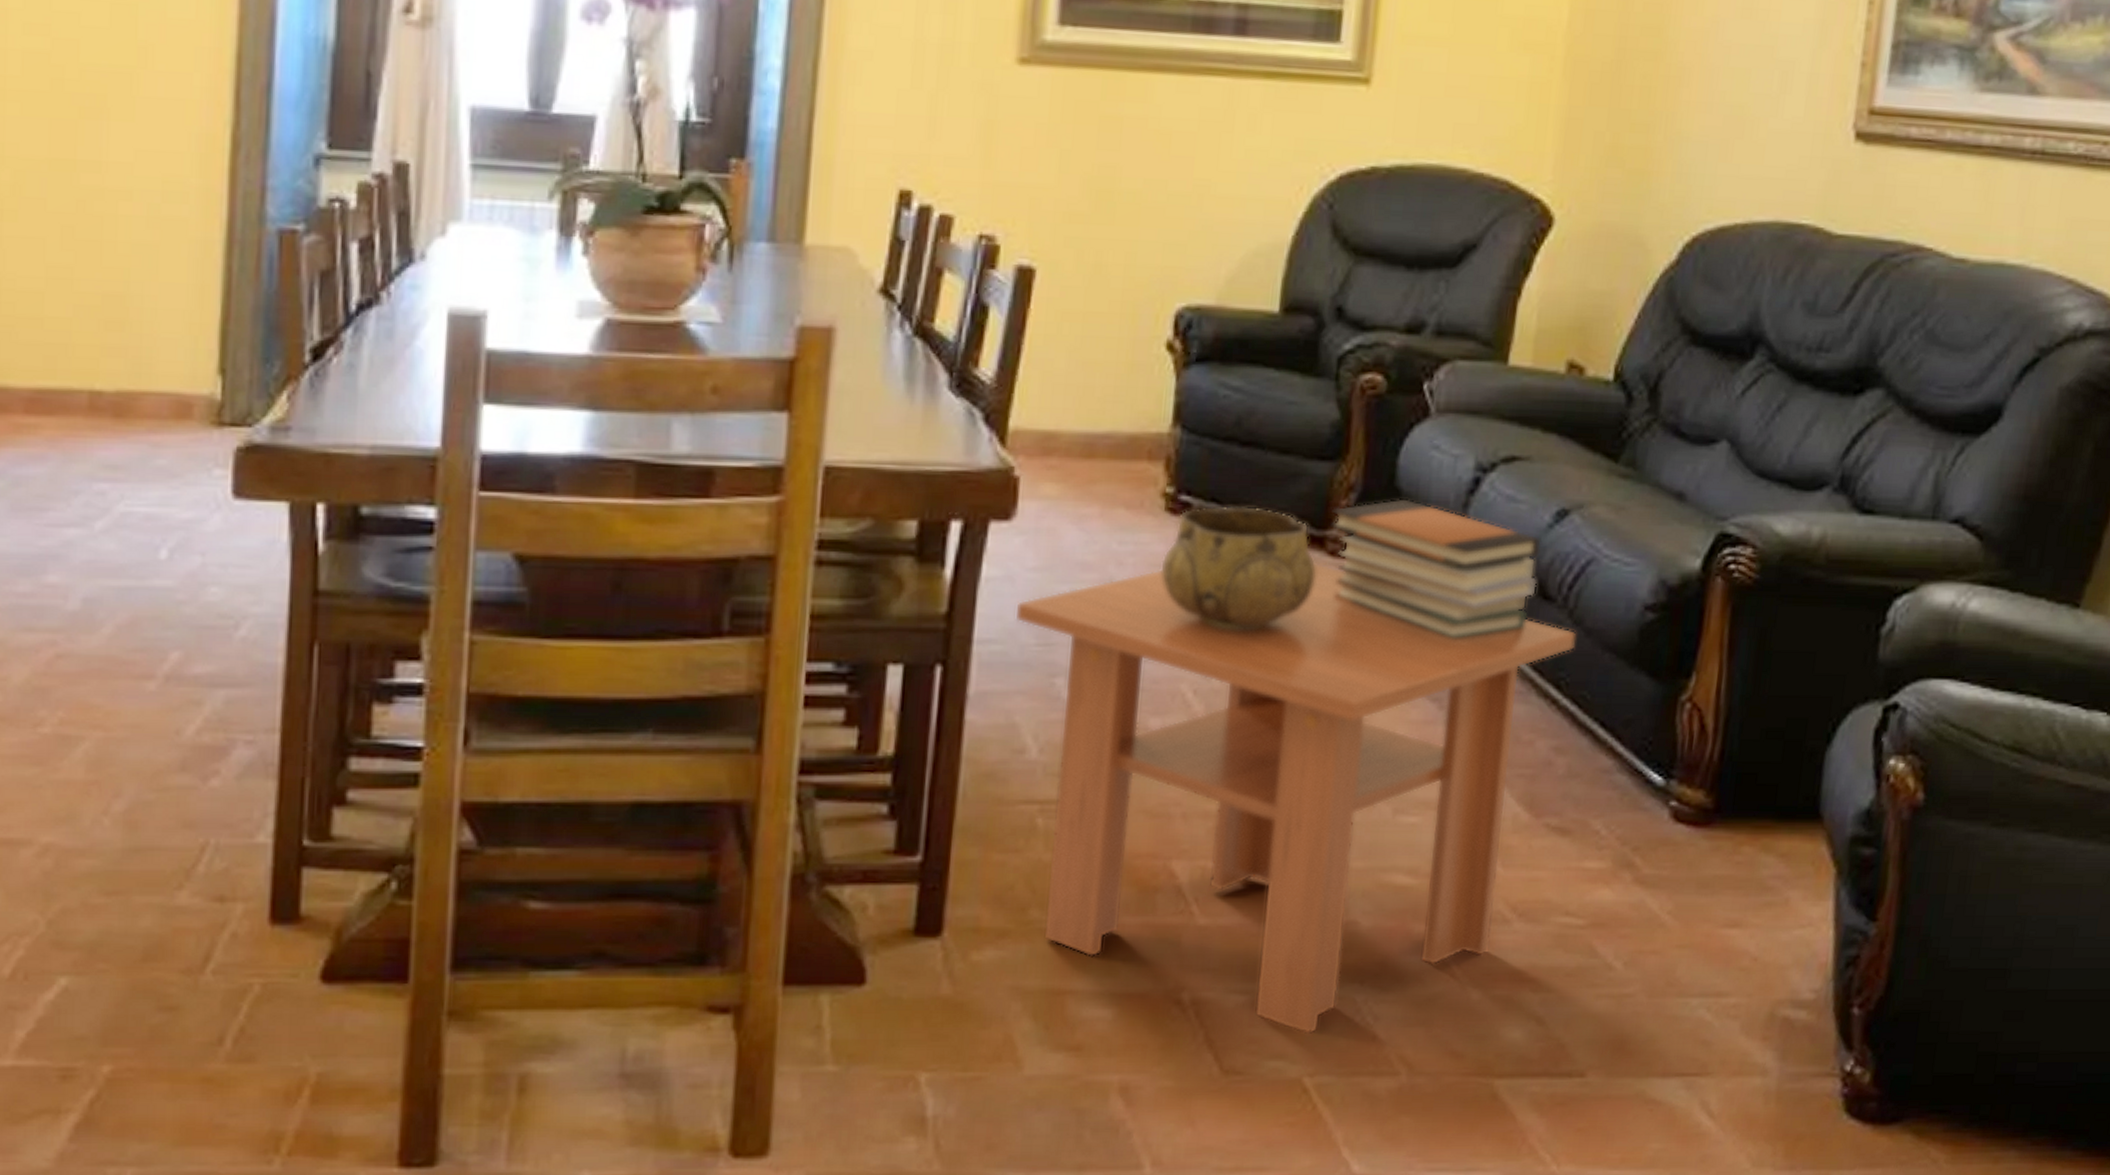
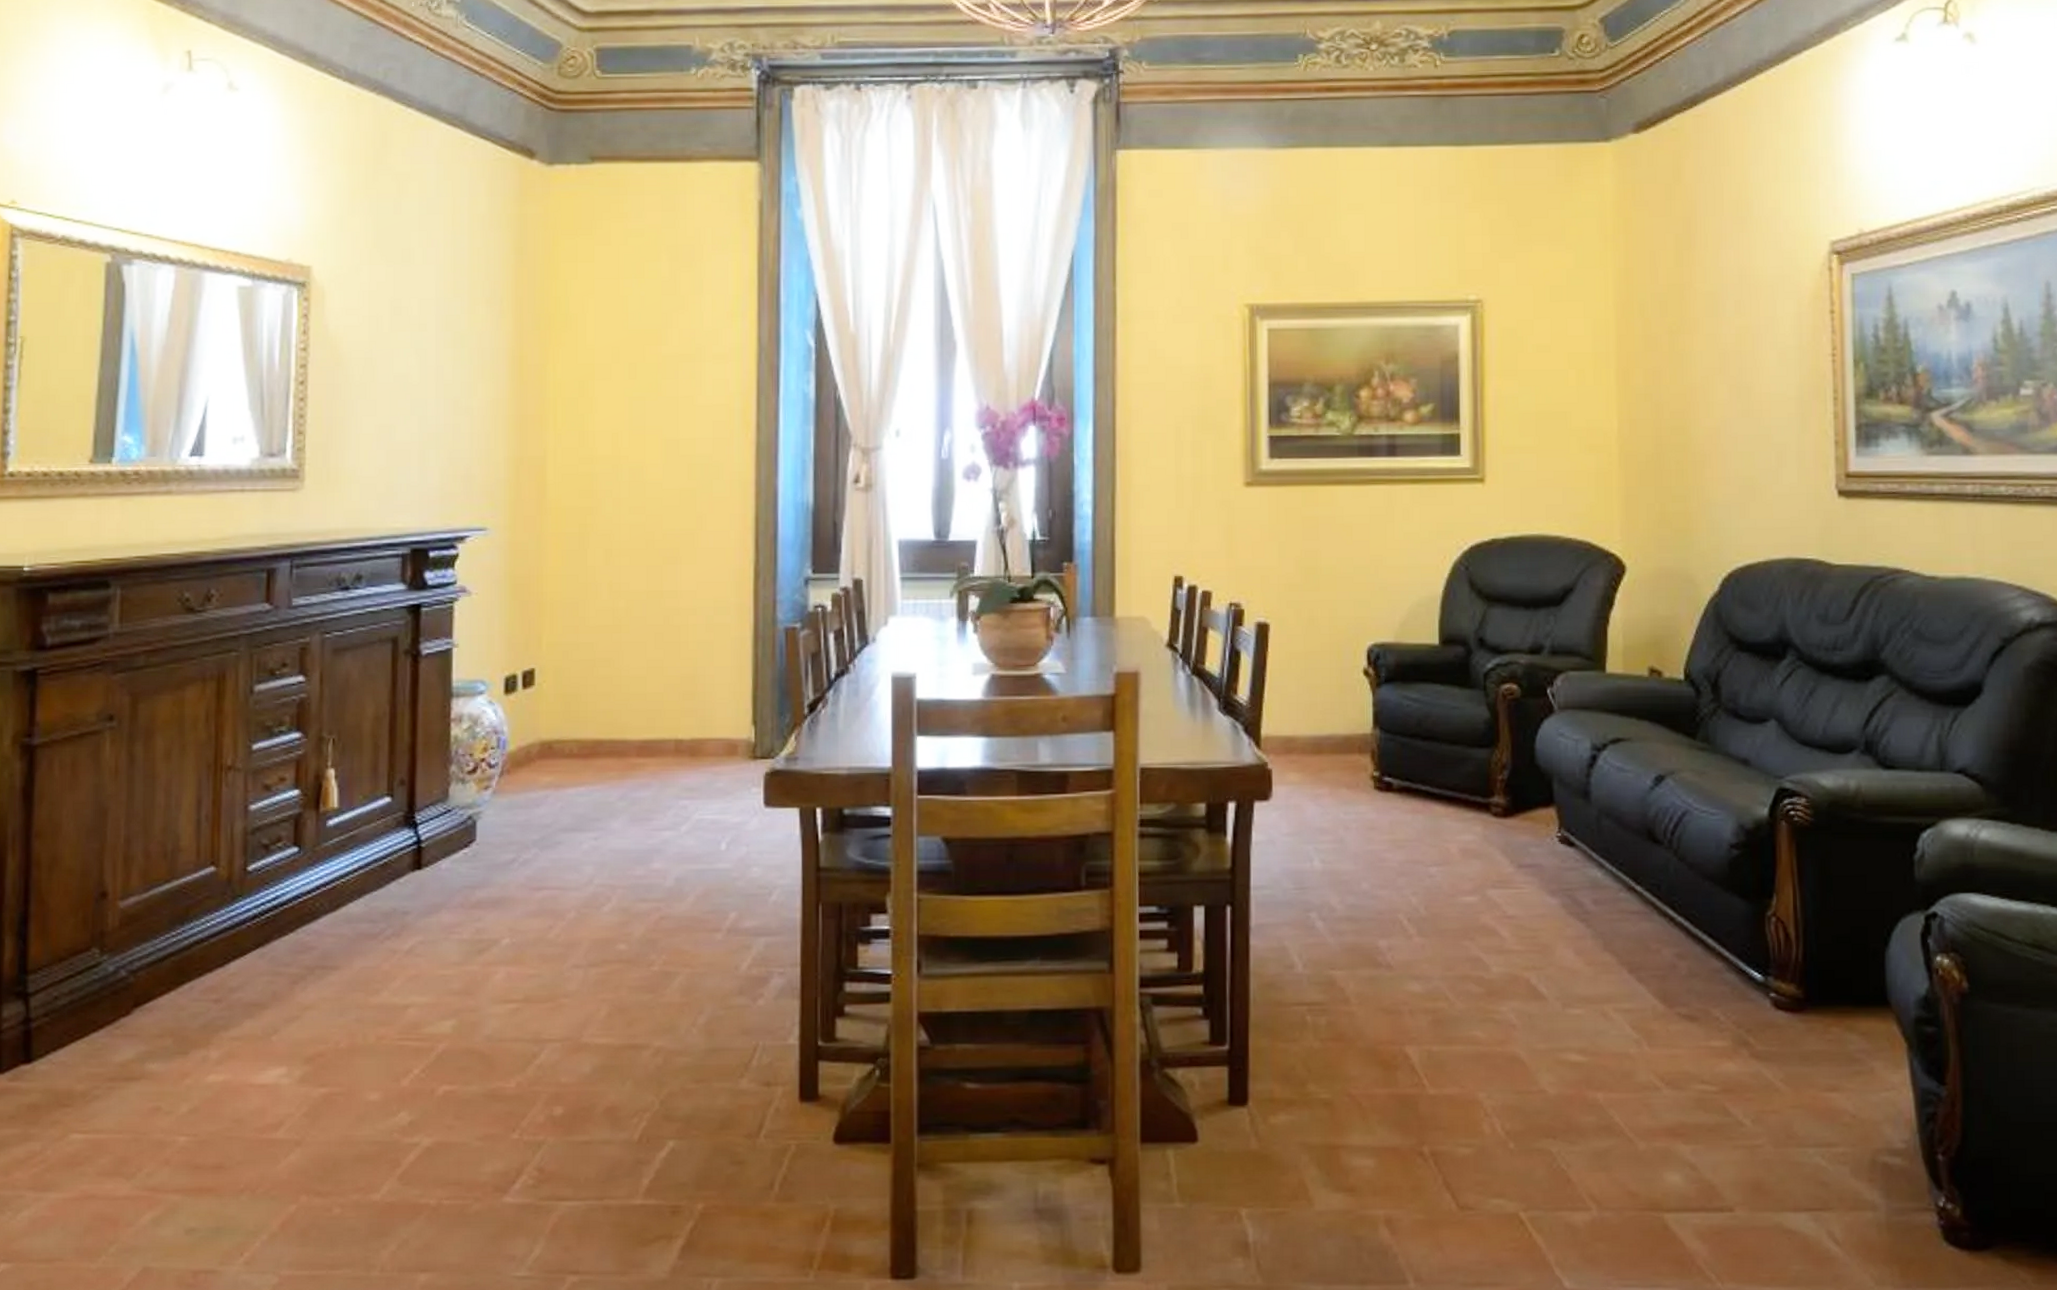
coffee table: present [1015,562,1577,1034] -> none [1278,821,1682,1178]
decorative bowl: present [1159,505,1317,630] -> none [1375,783,1486,873]
book stack: present [1330,498,1541,639] -> none [1492,773,1647,875]

